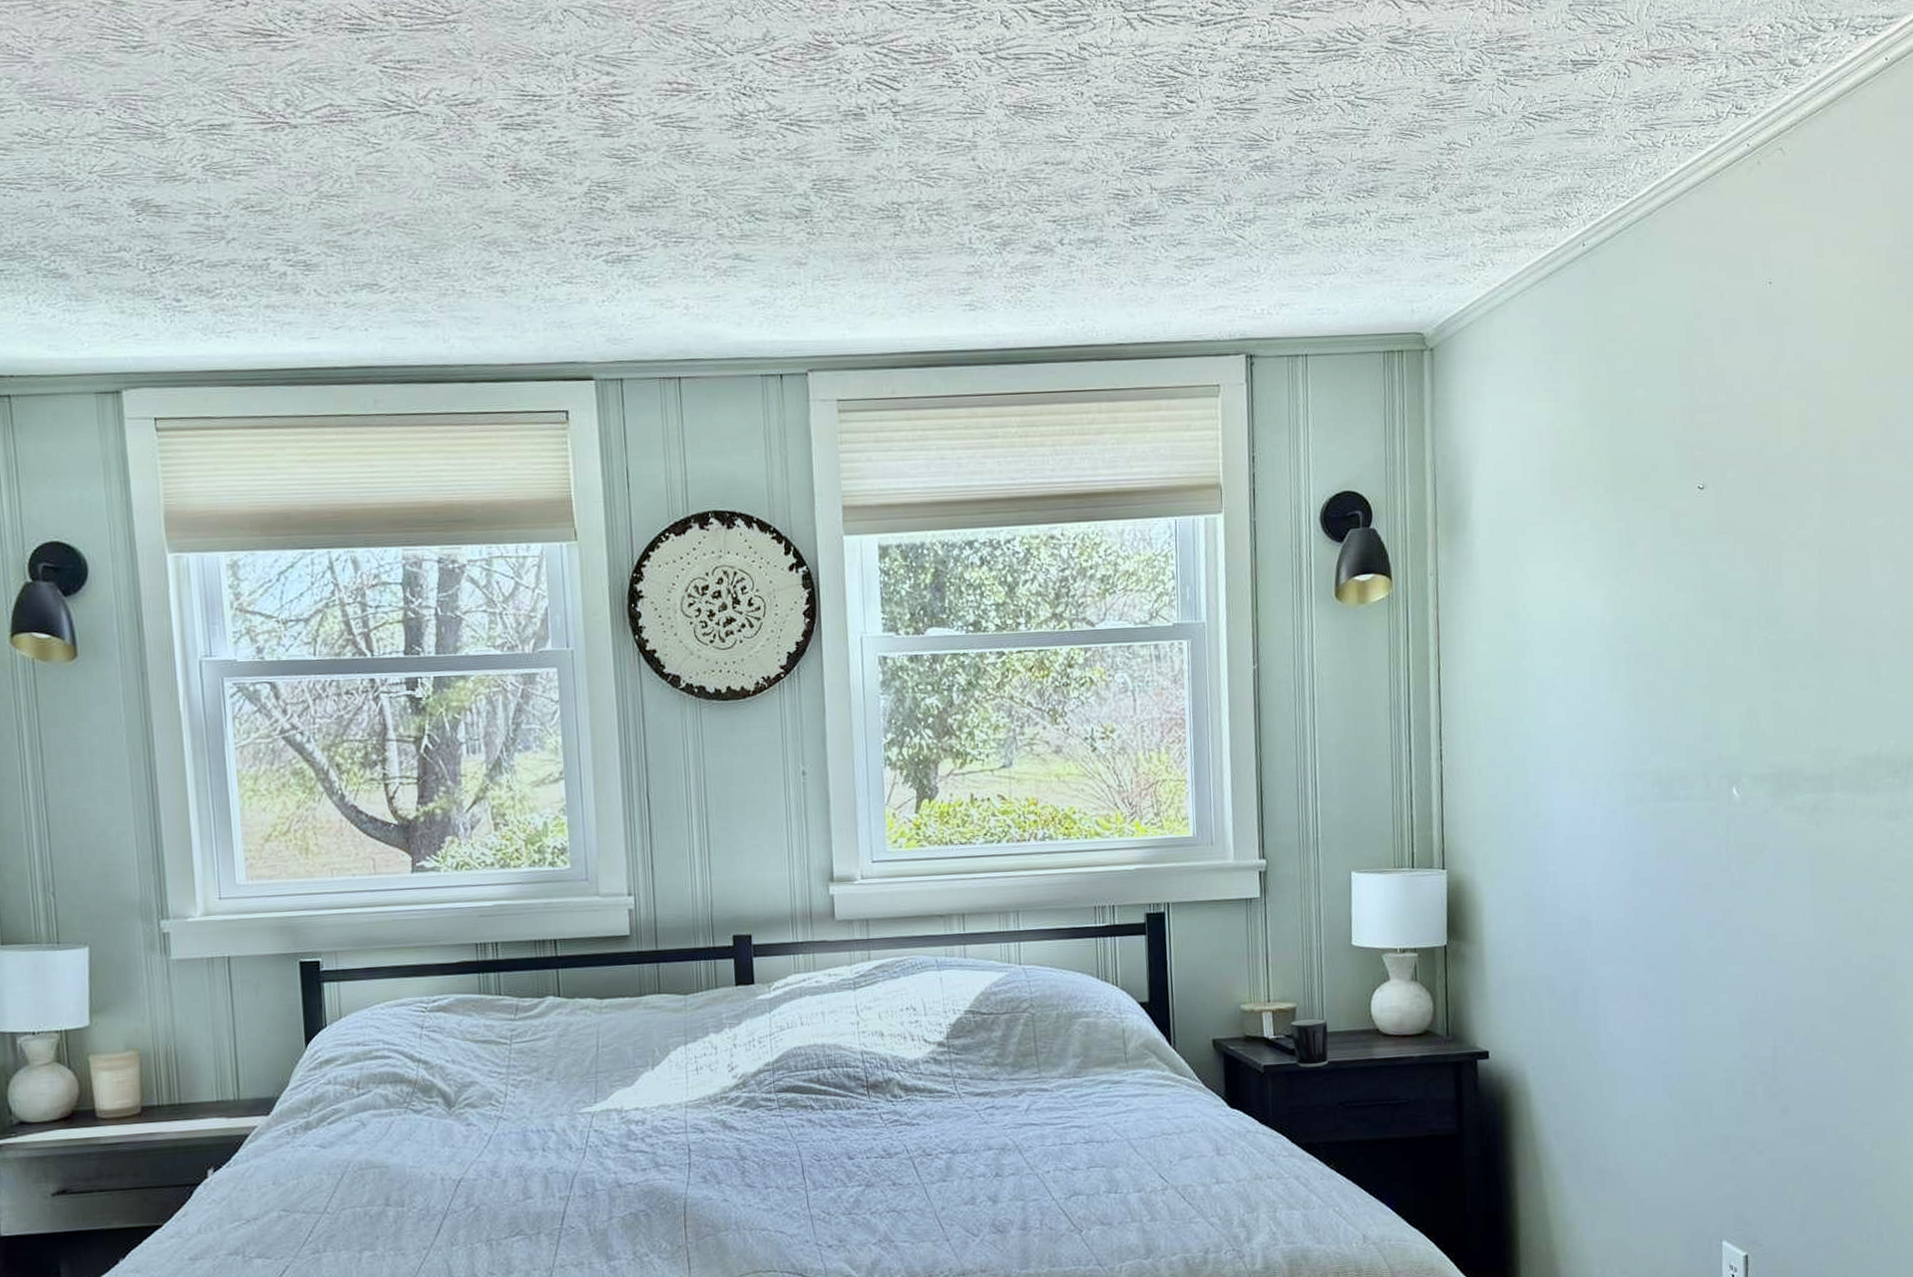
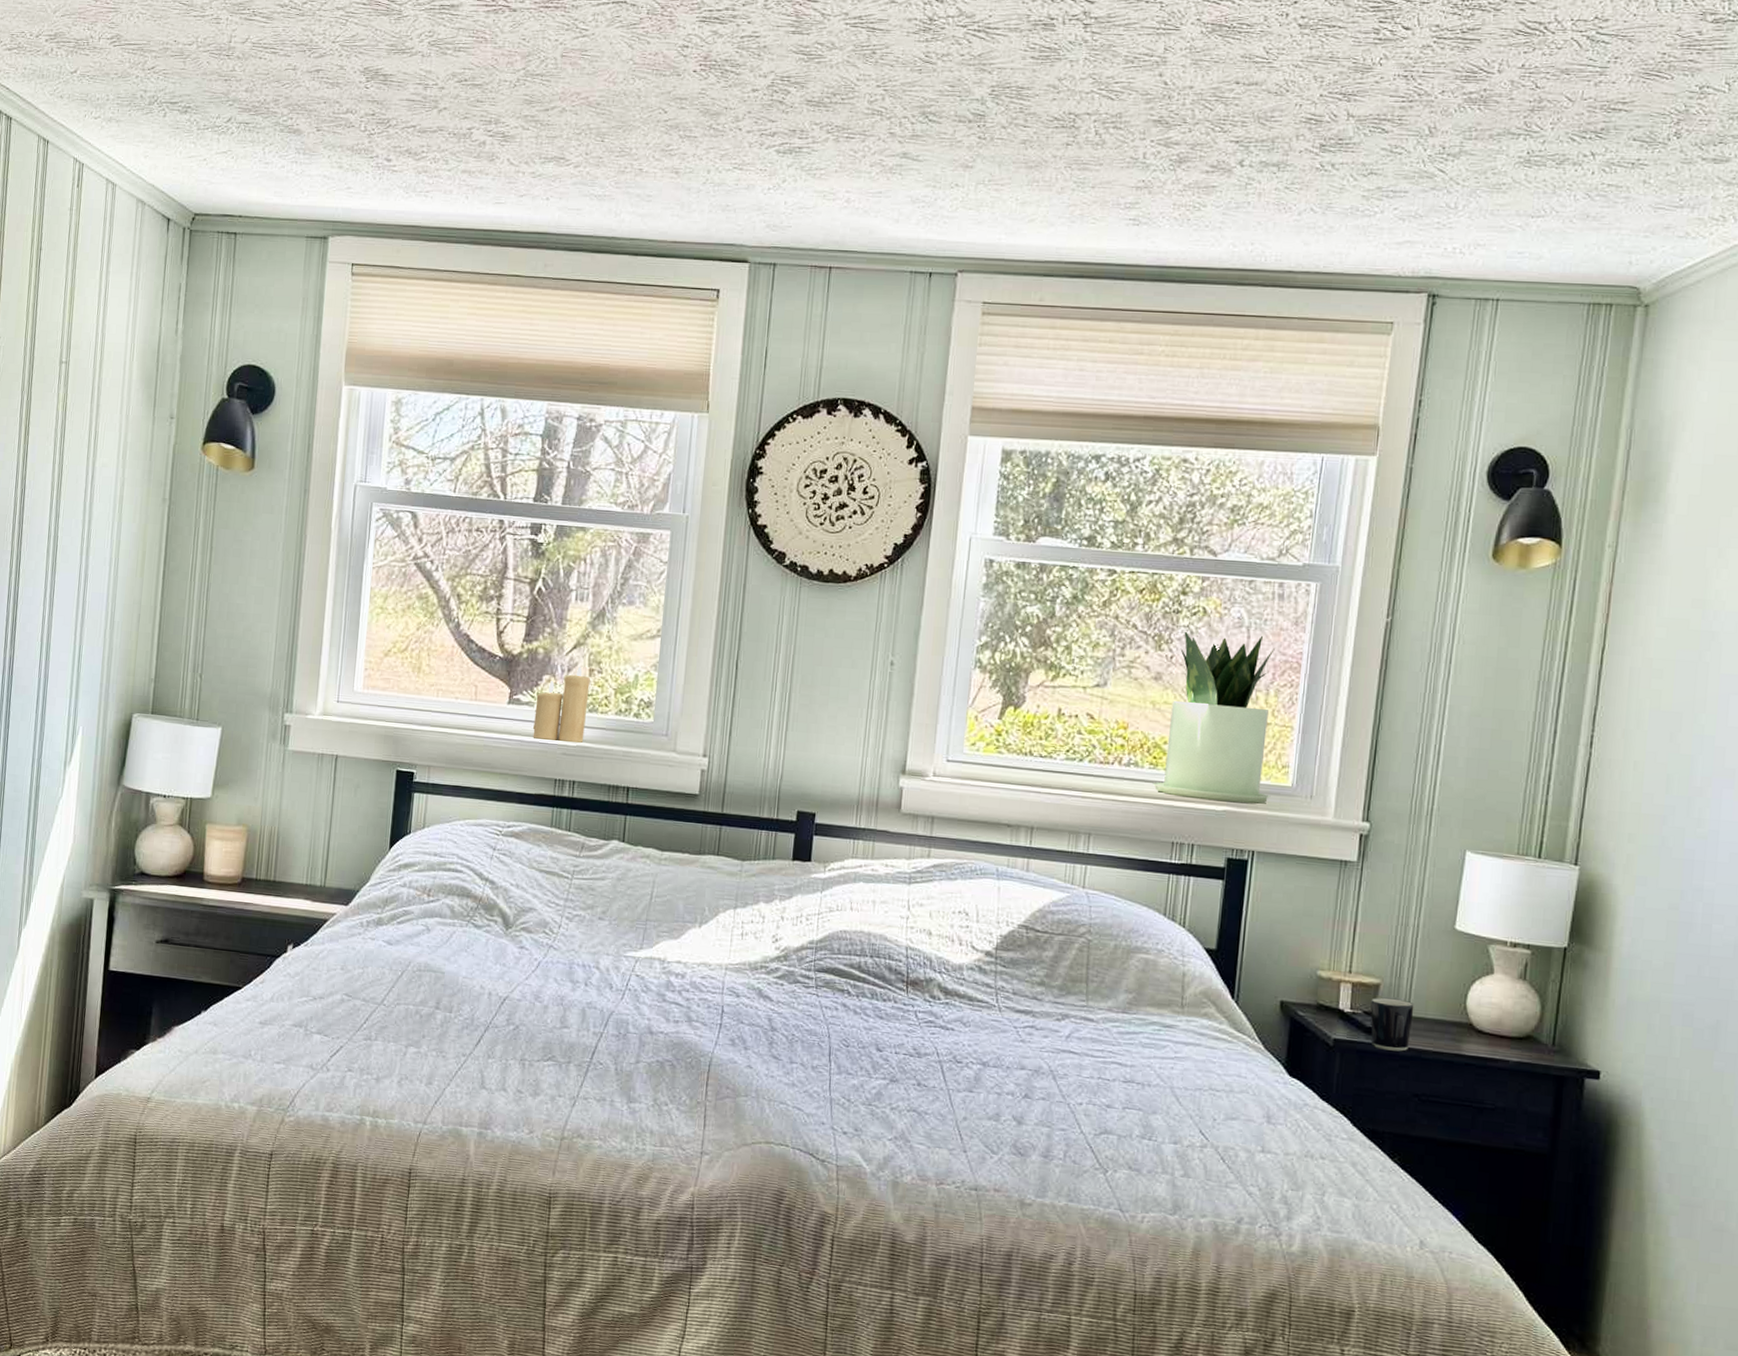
candle: none [441,822,500,905] -> present [533,667,590,744]
planter: none [1068,697,1176,863] -> present [1152,631,1275,805]

